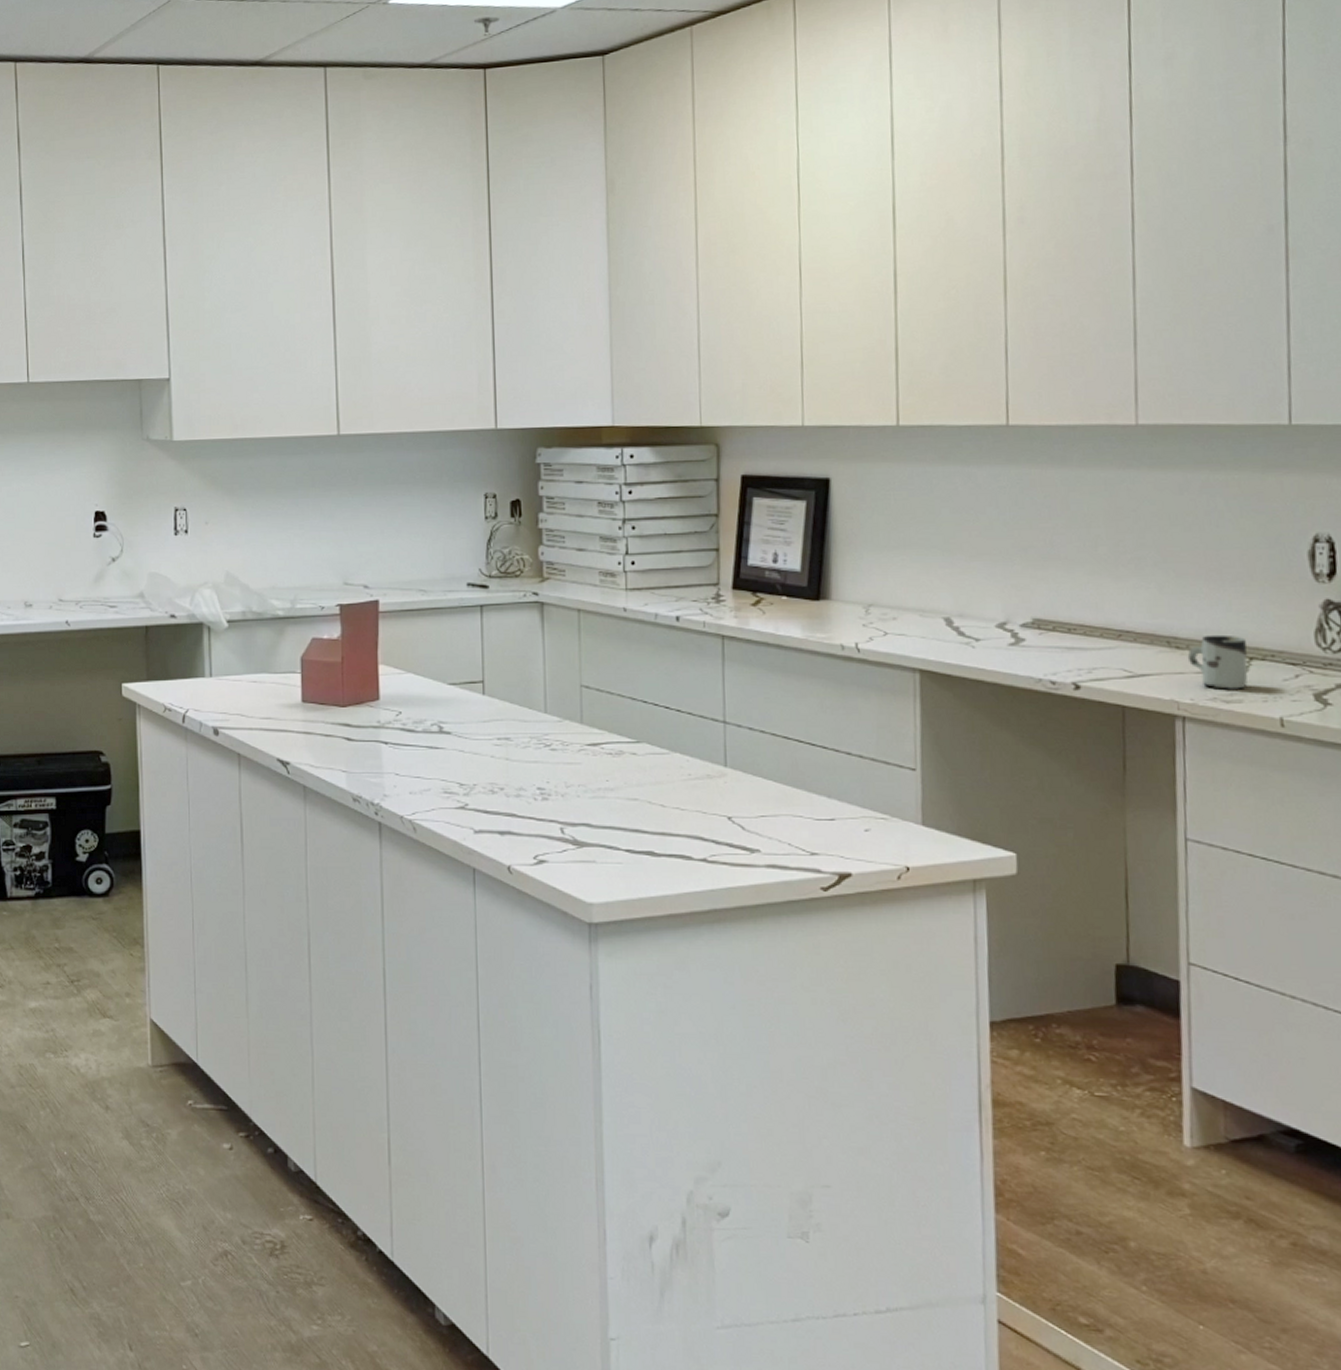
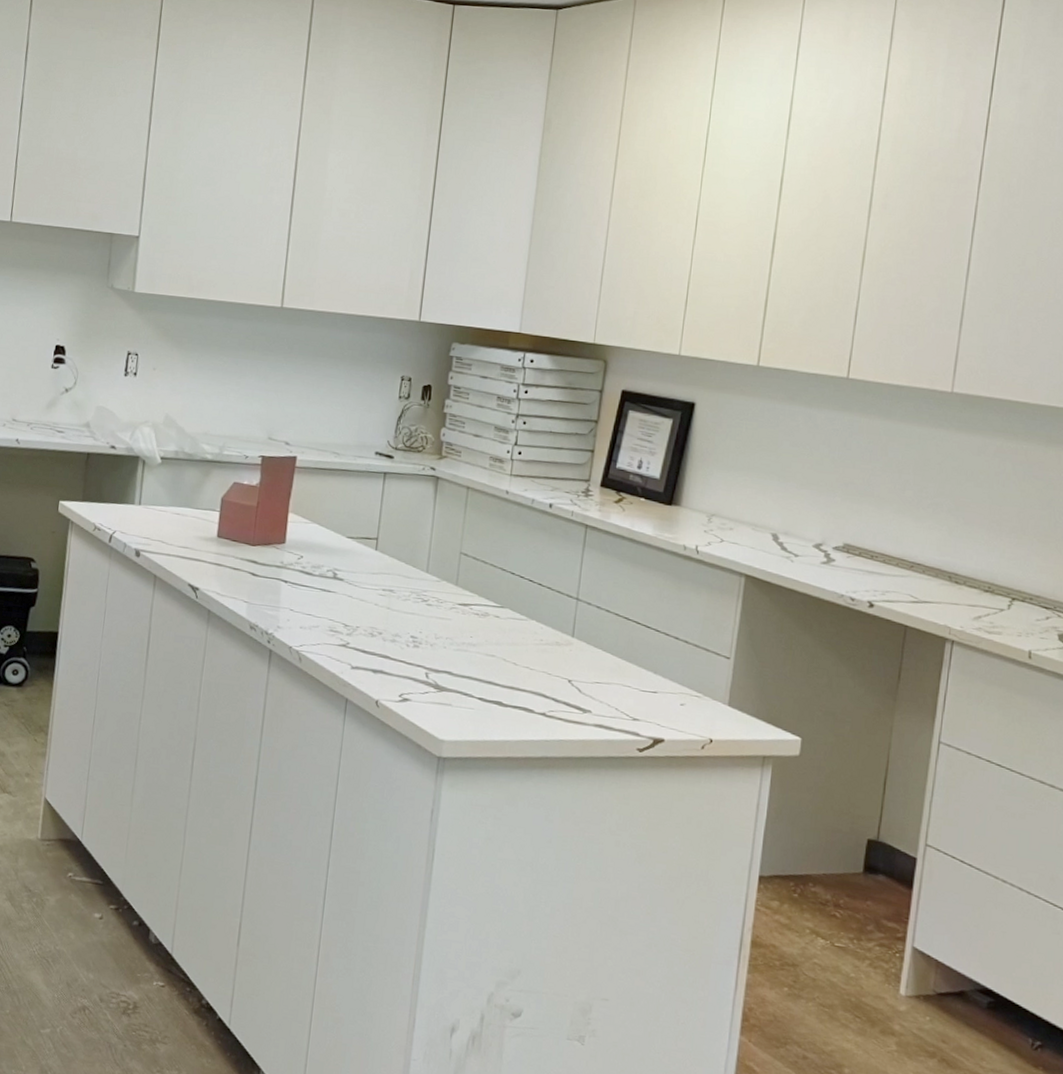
cup: present [1187,634,1248,689] -> none [963,575,1012,623]

